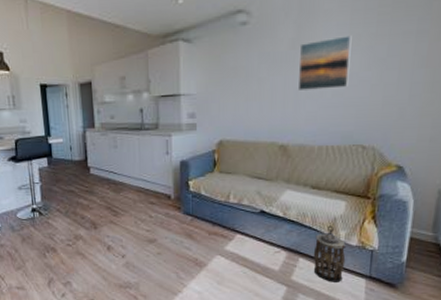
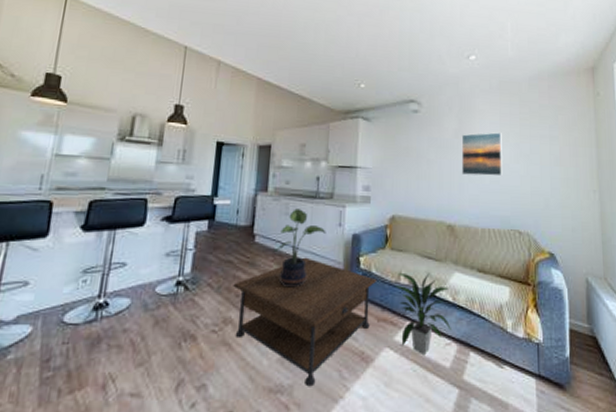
coffee table: none [78,184,207,284] -> present [233,257,377,387]
potted plant: none [107,141,155,210] -> present [273,208,326,288]
indoor plant: none [225,193,281,261] -> present [396,272,451,356]
lantern: present [313,225,346,282] -> none [483,313,515,383]

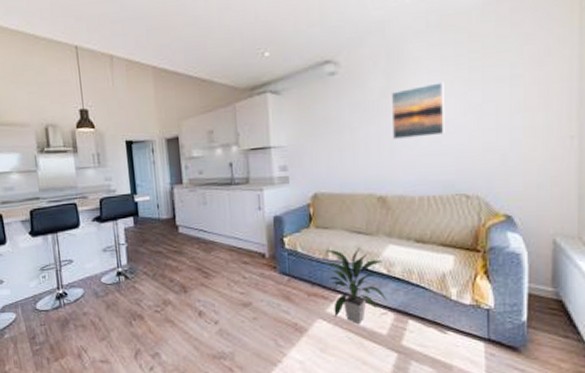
coffee table: present [233,257,377,387] -> none [166,242,304,354]
potted plant: present [273,208,326,288] -> none [197,197,246,271]

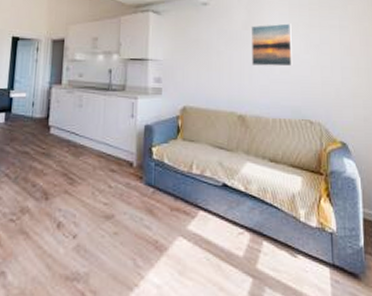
indoor plant: present [324,249,387,325] -> none [188,162,244,245]

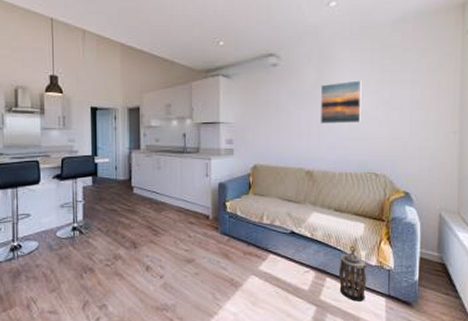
lantern: none [276,203,308,272] -> present [338,246,367,301]

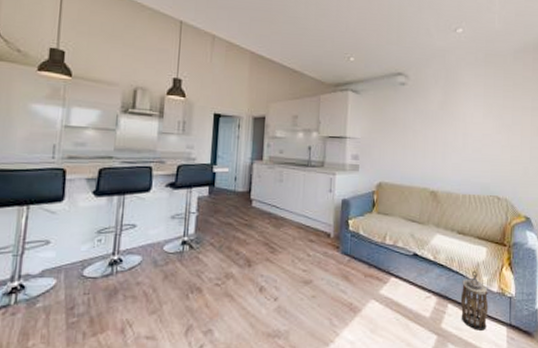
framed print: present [320,80,362,123] -> none [445,104,486,146]

